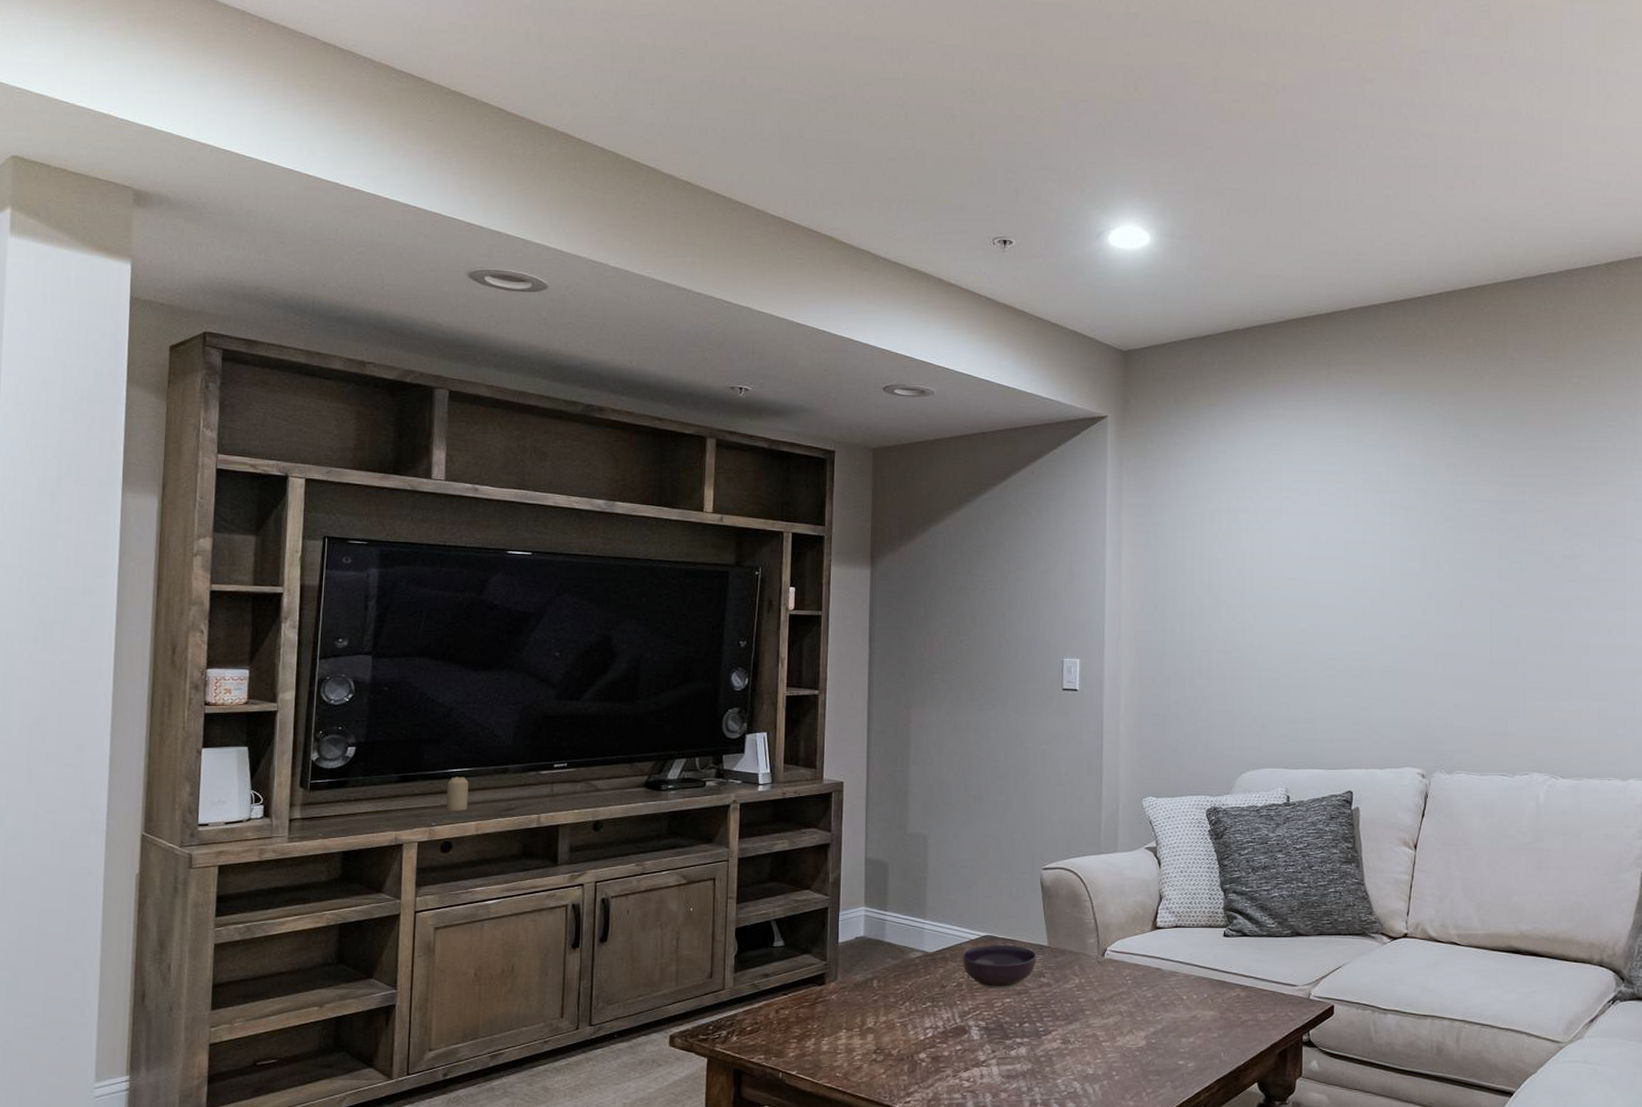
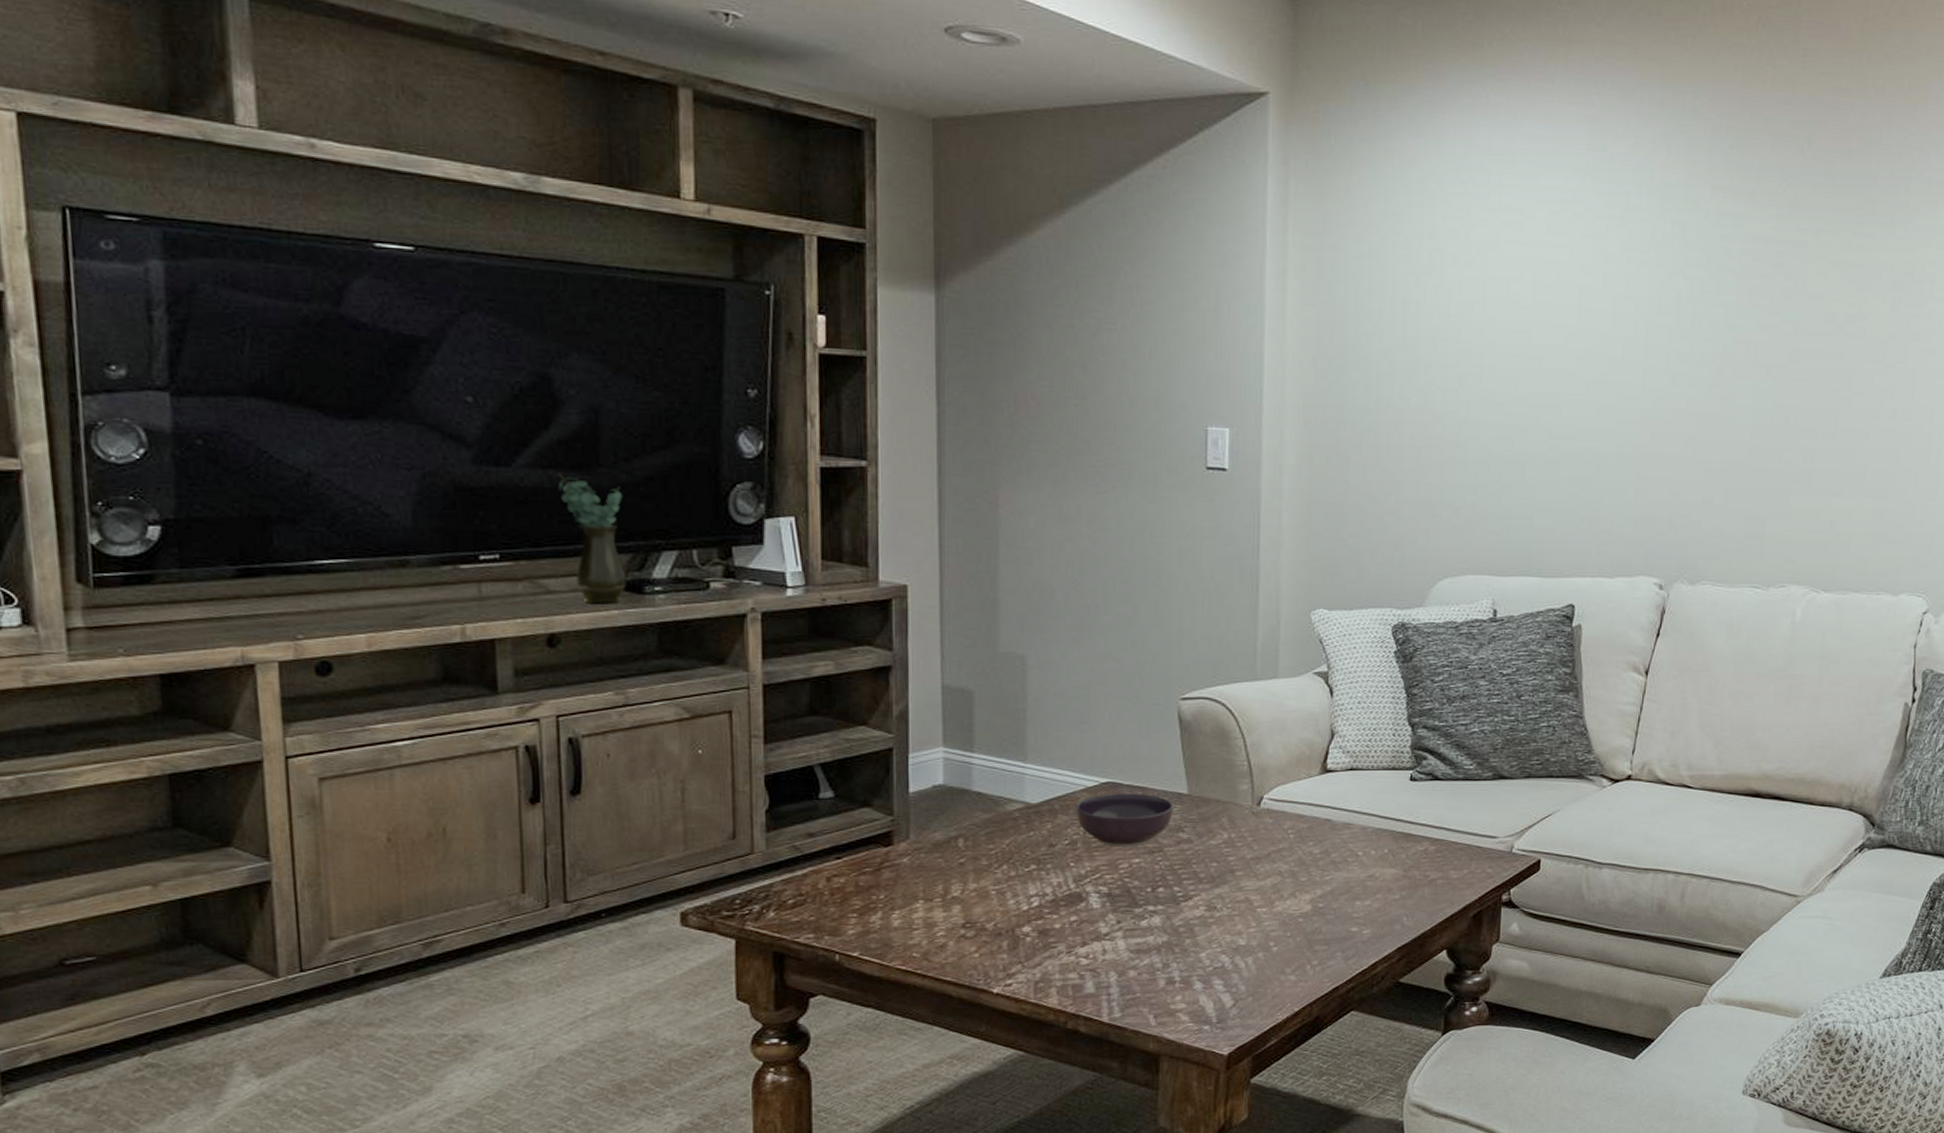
candle: present [447,777,469,812] -> none [315,571,351,620]
vase: none [609,704,652,799] -> present [557,473,627,604]

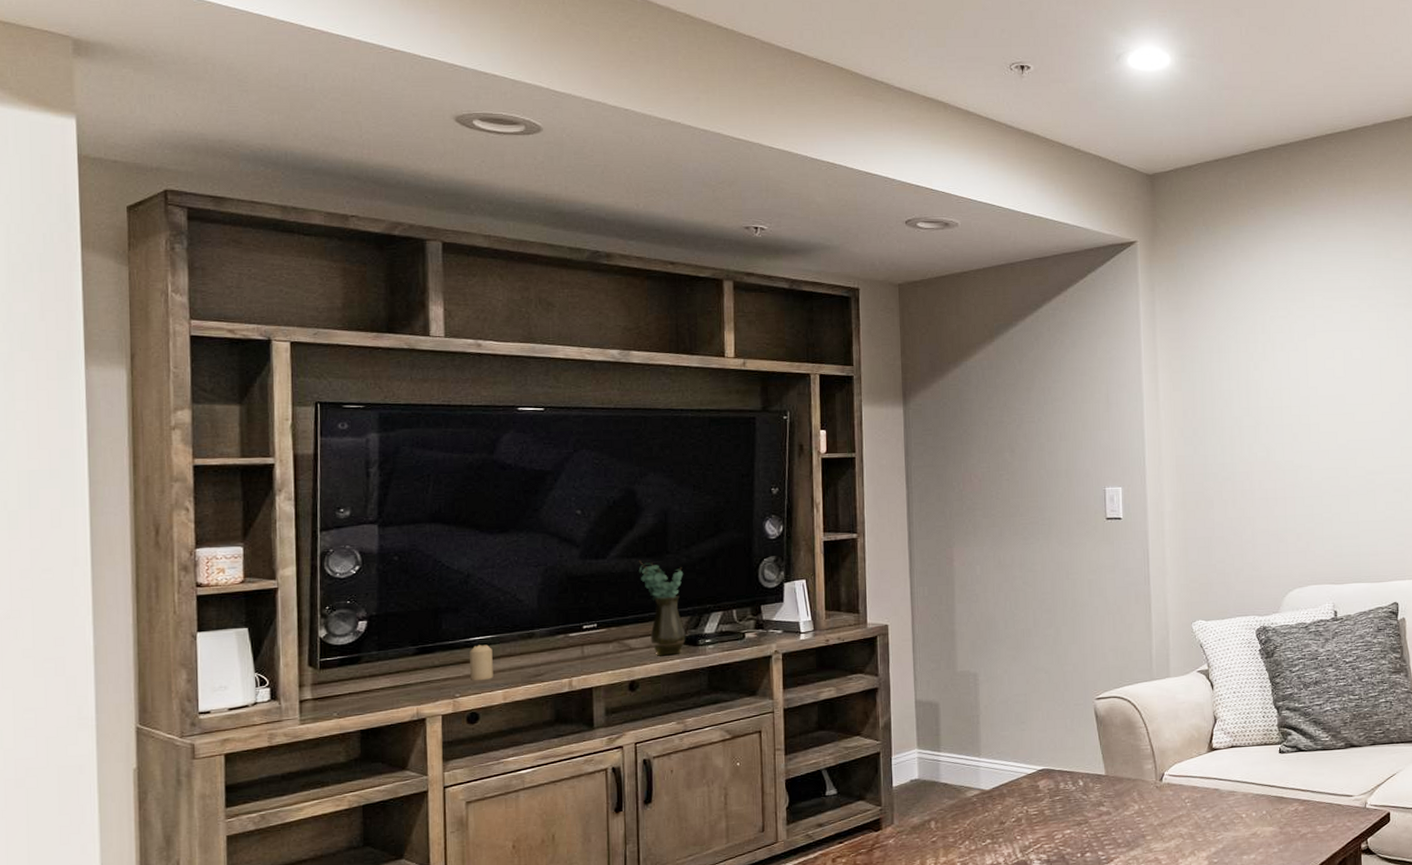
candle: none [315,571,351,620] -> present [470,644,493,681]
bowl: present [1076,793,1173,847] -> none [1020,776,1095,821]

